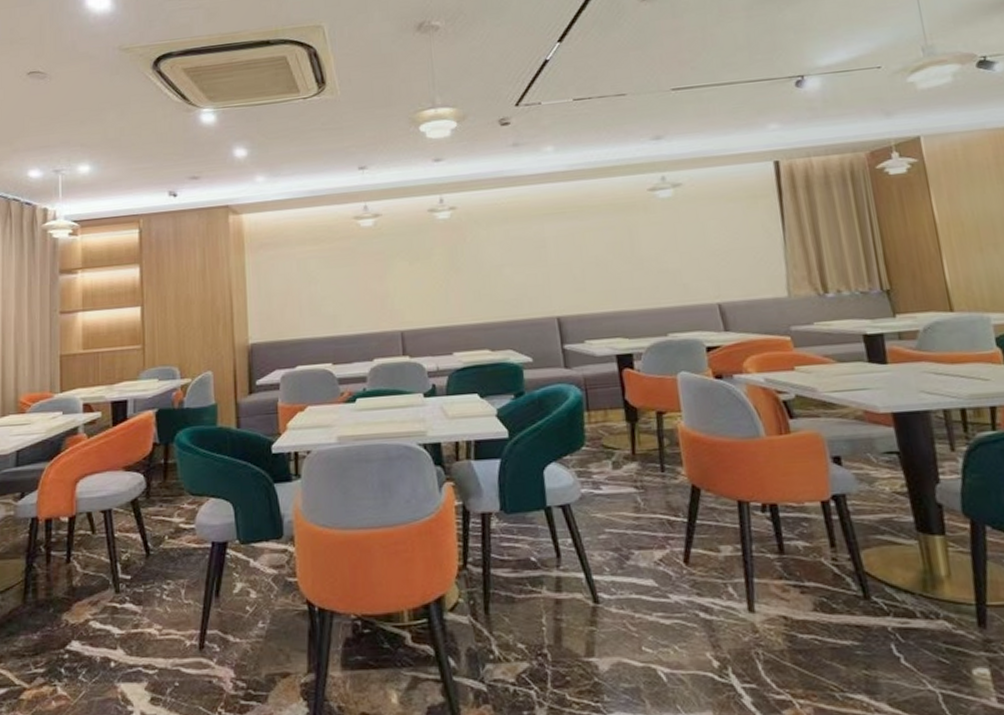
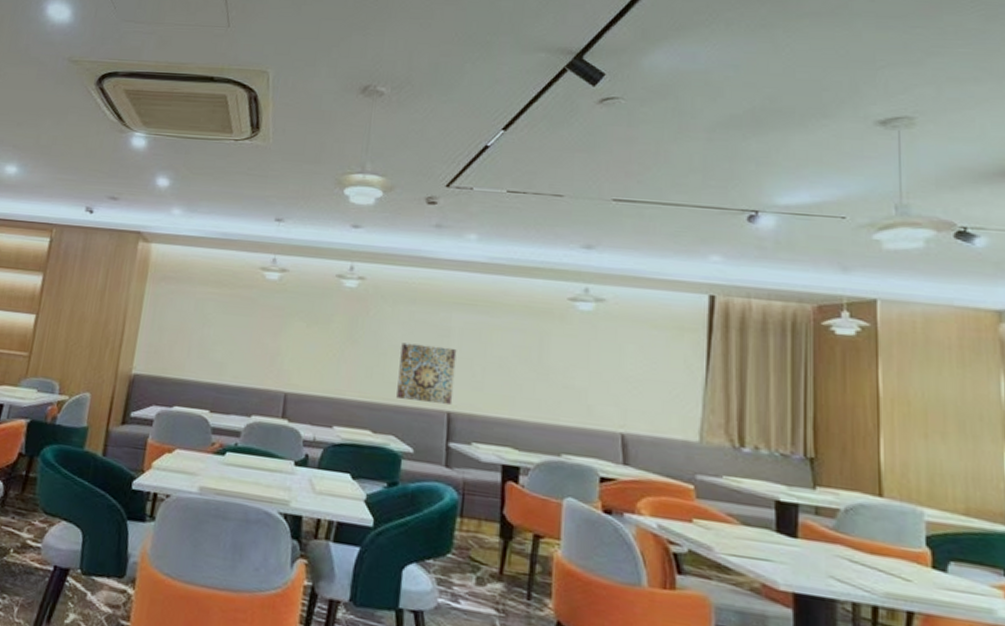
wall art: none [502,257,560,315] -> present [396,342,457,406]

